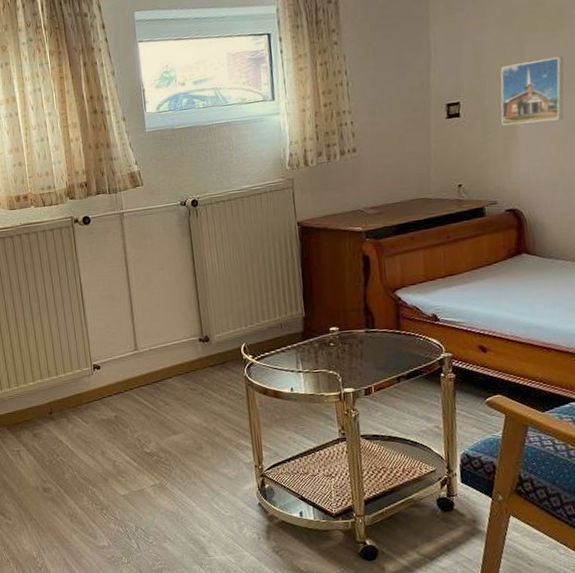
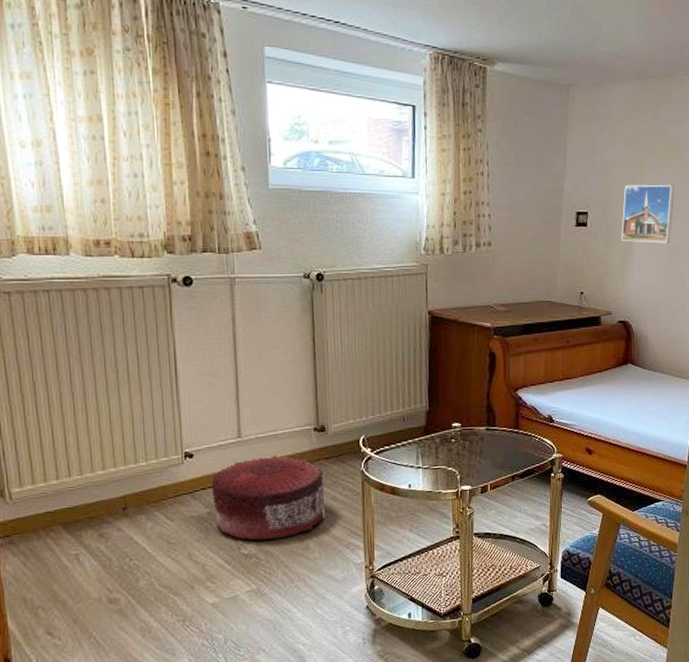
pouf: none [116,364,215,441] -> present [212,455,326,541]

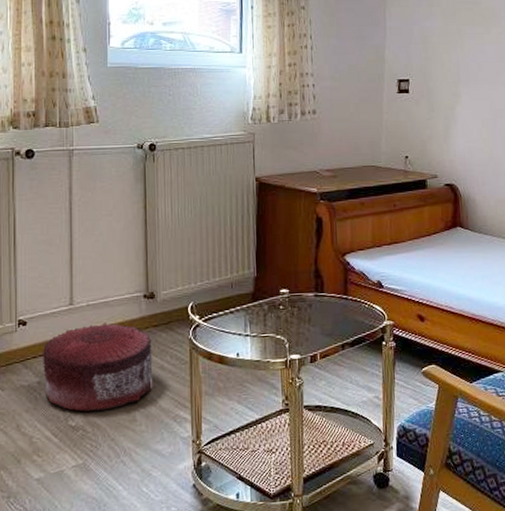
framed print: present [621,184,675,243] -> none [443,51,495,107]

